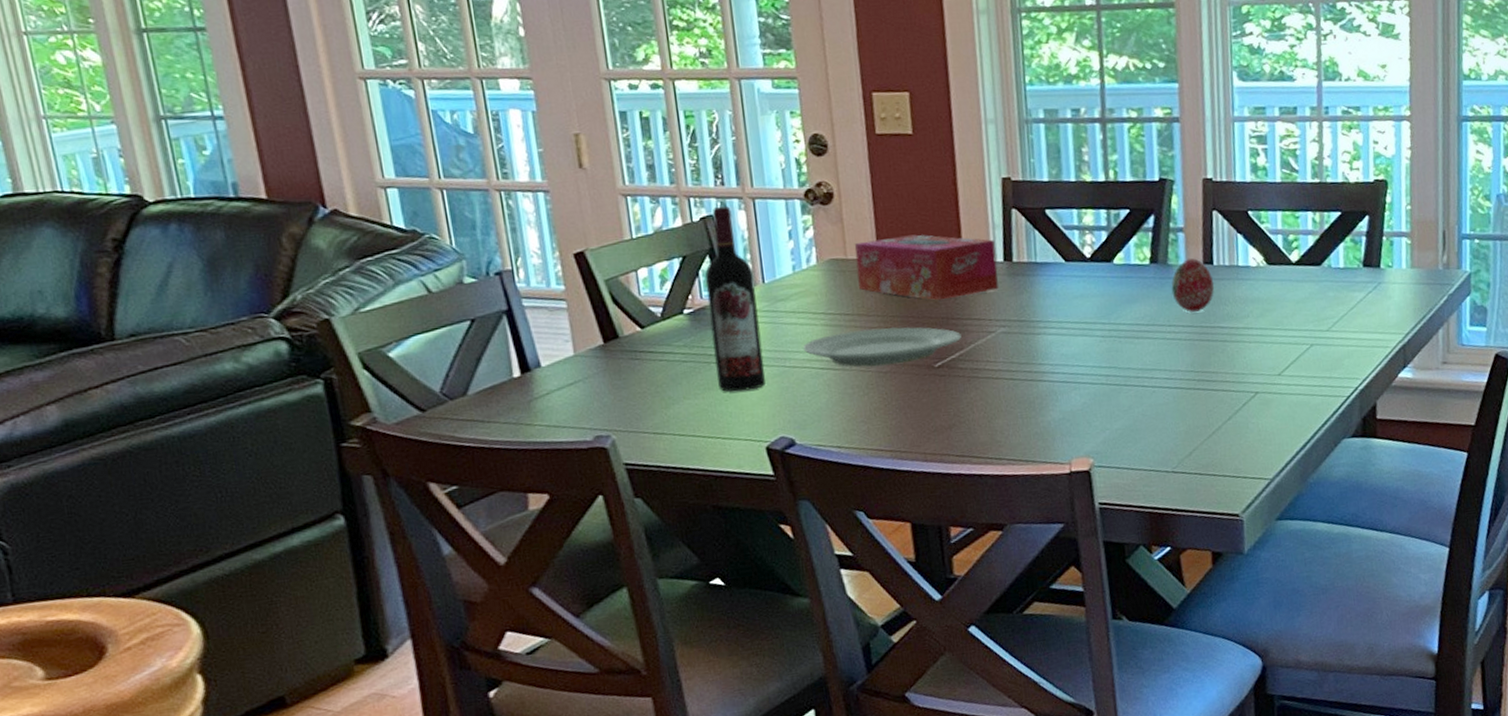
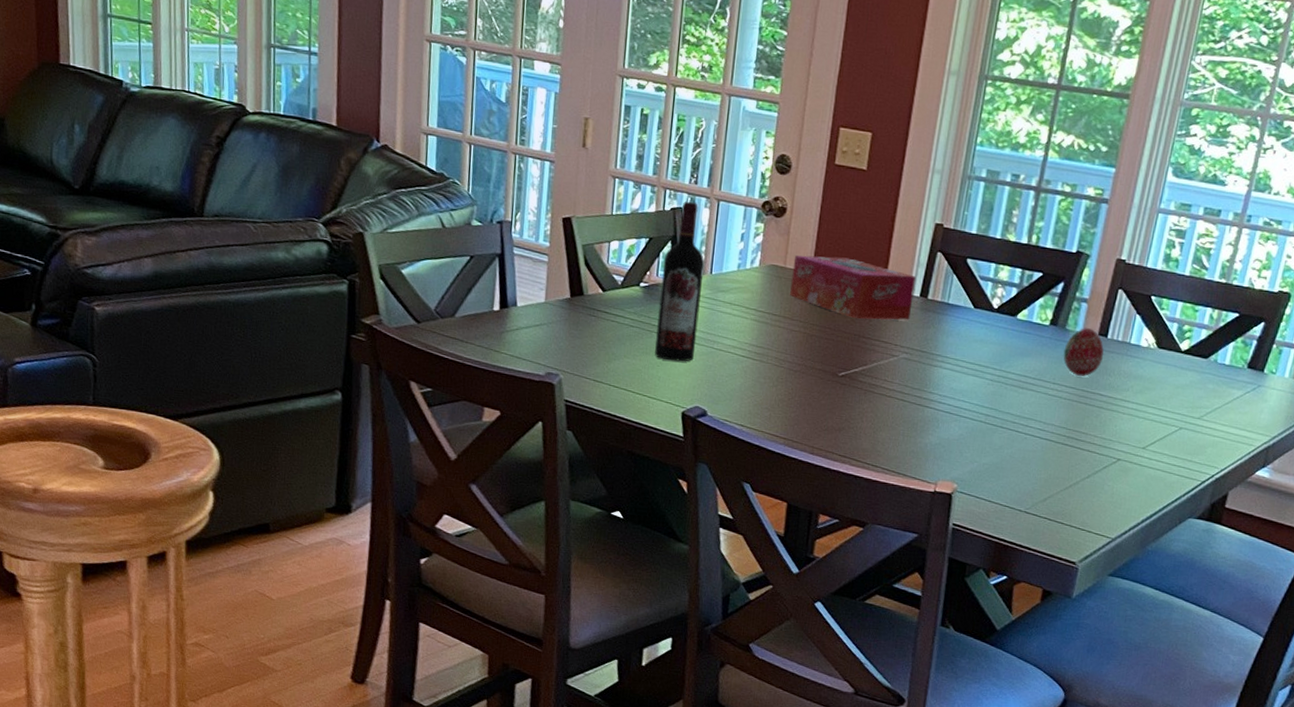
plate: present [803,327,962,367] -> none [731,329,868,367]

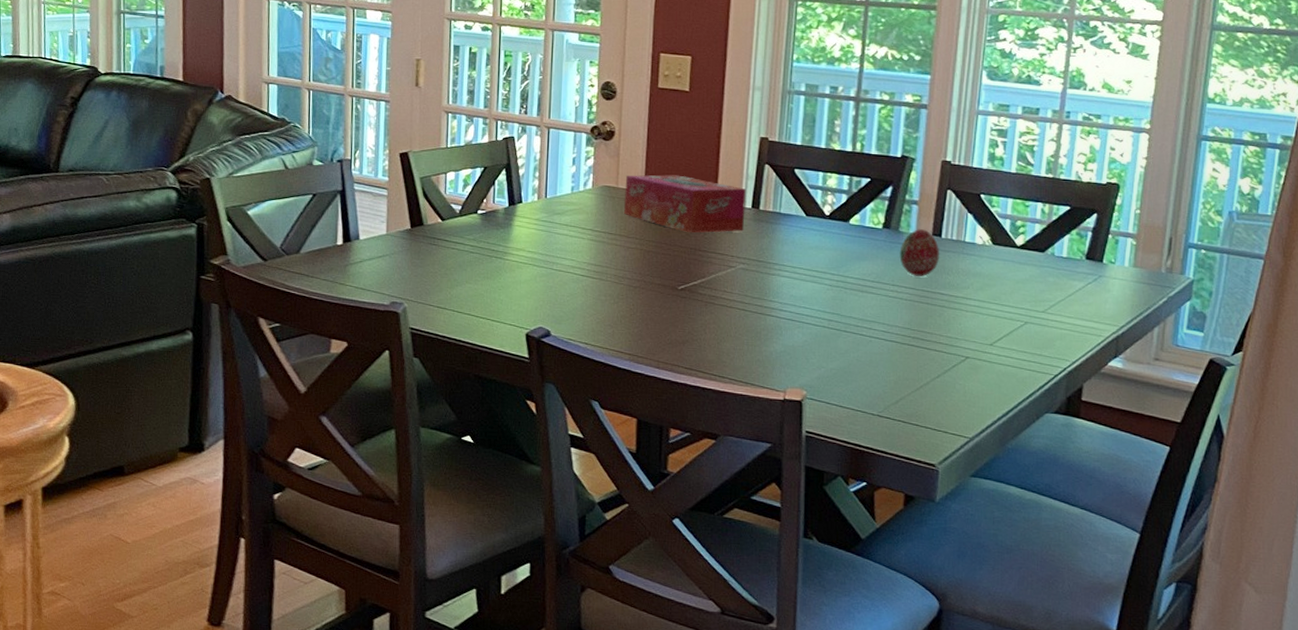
wine bottle: present [655,202,705,362] -> none [496,131,539,284]

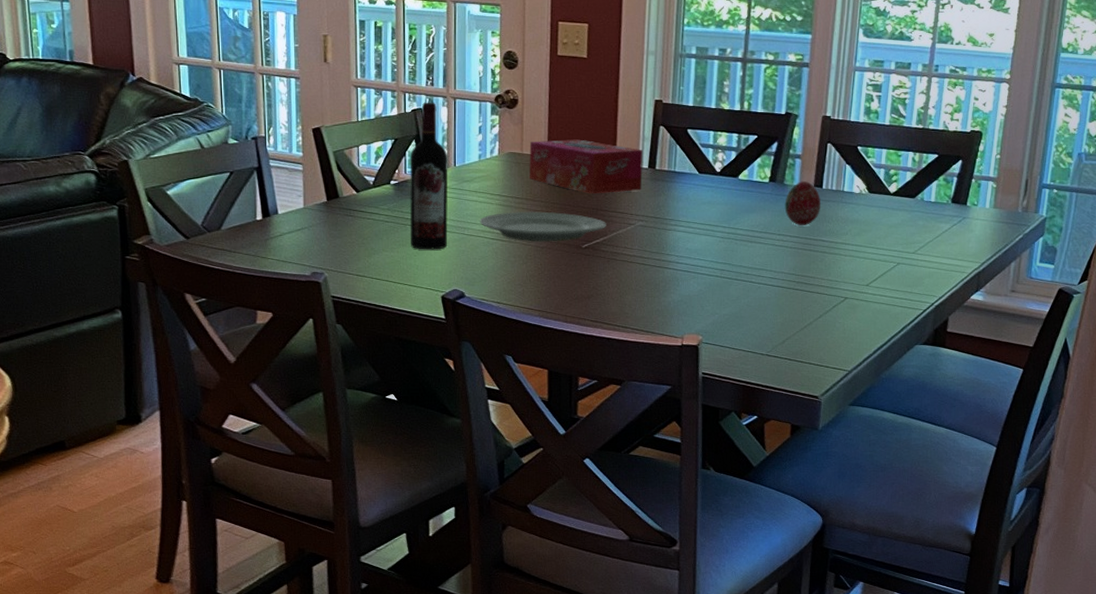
wine bottle: none [496,131,539,284] -> present [410,103,448,250]
plate: none [569,248,705,282] -> present [480,211,606,242]

